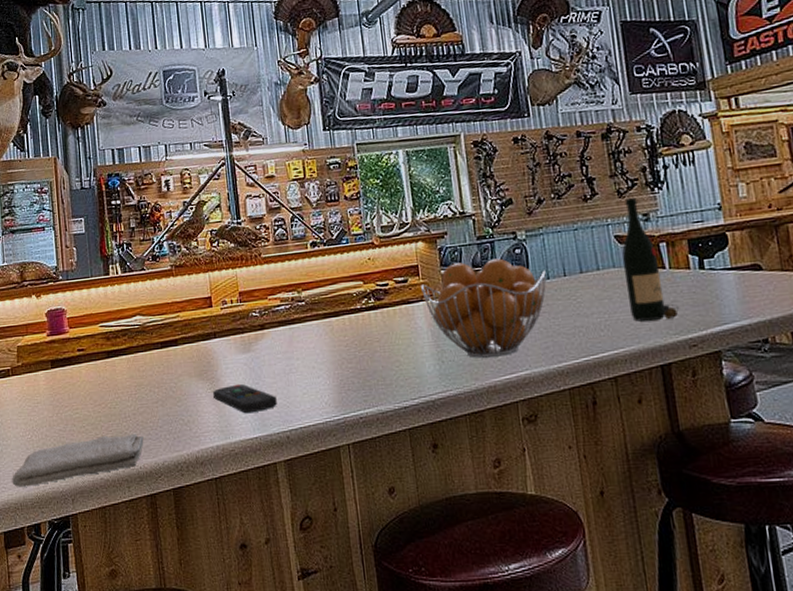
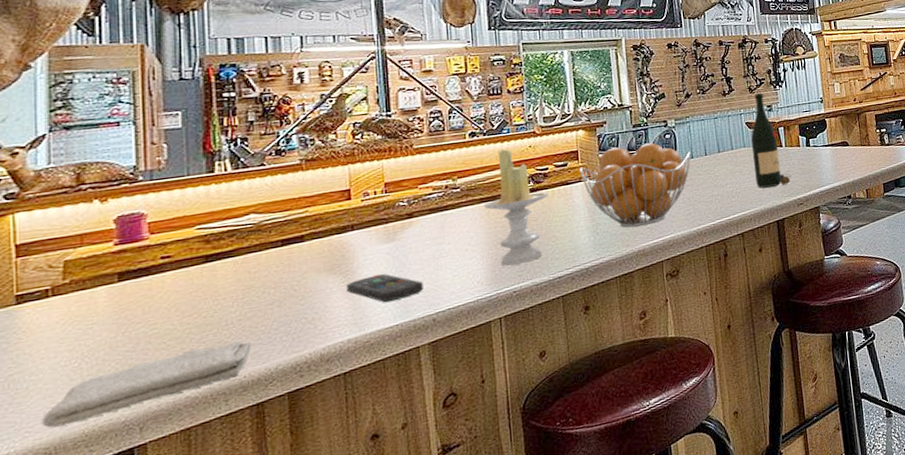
candle: none [327,260,390,389] -> present [484,148,548,266]

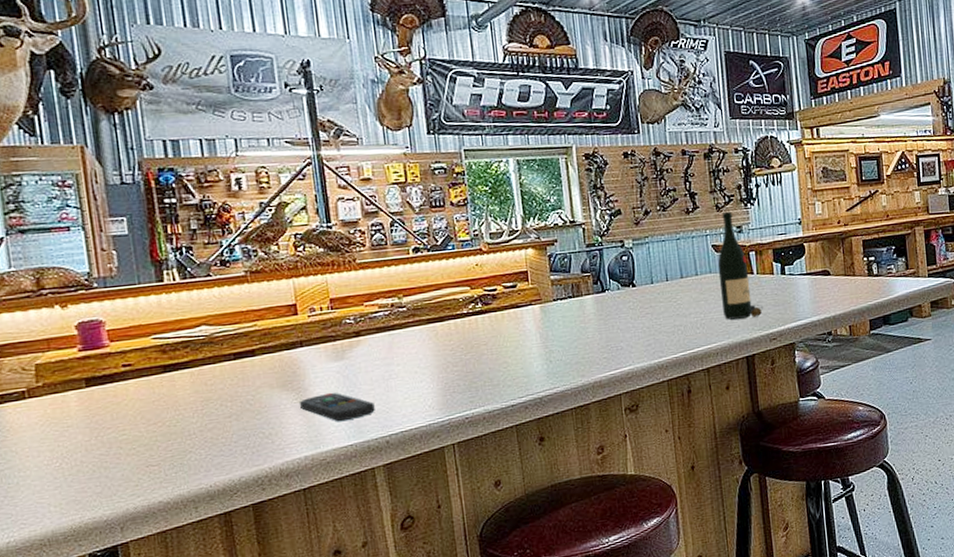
washcloth: present [42,340,251,429] -> none [34,450,215,522]
candle: present [484,148,548,266] -> none [431,266,498,391]
fruit basket: present [580,142,691,228] -> none [530,264,651,357]

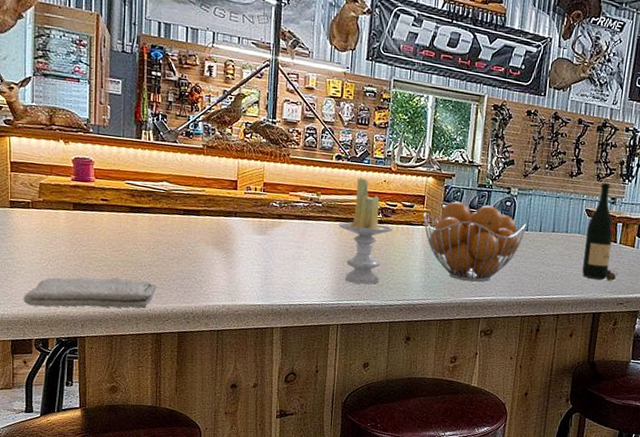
washcloth: none [34,450,215,522] -> present [24,277,156,308]
remote control: present [300,392,375,422] -> none [226,258,283,285]
candle: none [431,266,498,391] -> present [339,176,393,284]
fruit basket: none [530,264,651,357] -> present [423,201,526,282]

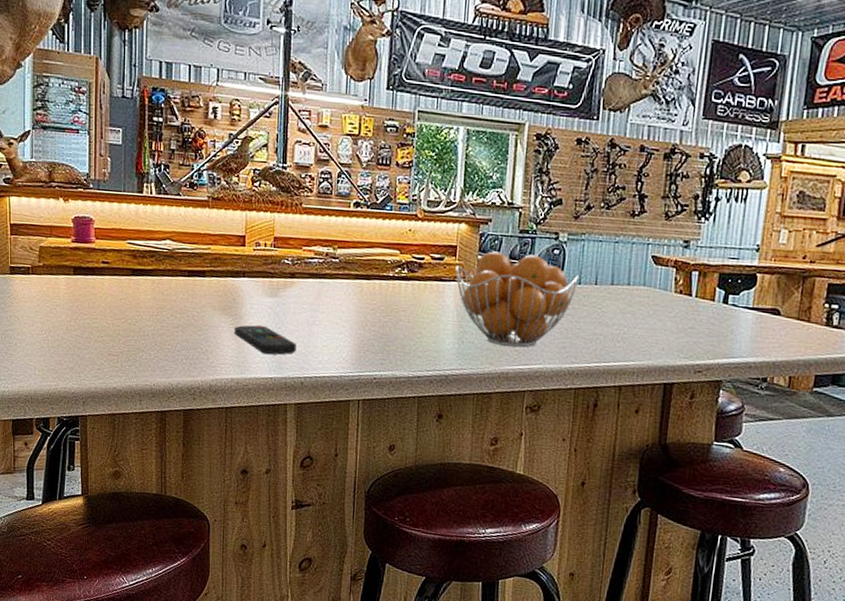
washcloth: present [24,277,156,308] -> none [24,349,160,383]
remote control: none [226,258,283,285] -> present [235,325,296,355]
candle: present [339,176,393,284] -> none [358,226,420,352]
wine bottle: present [582,183,619,281] -> none [649,223,695,344]

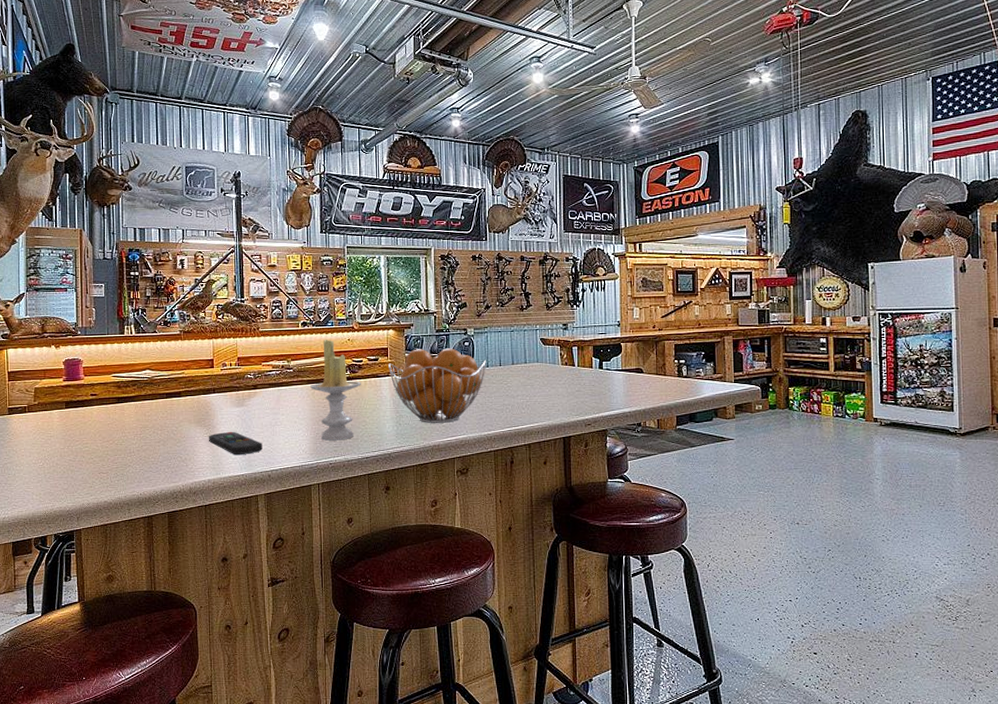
candle: none [358,226,420,352] -> present [310,339,361,441]

